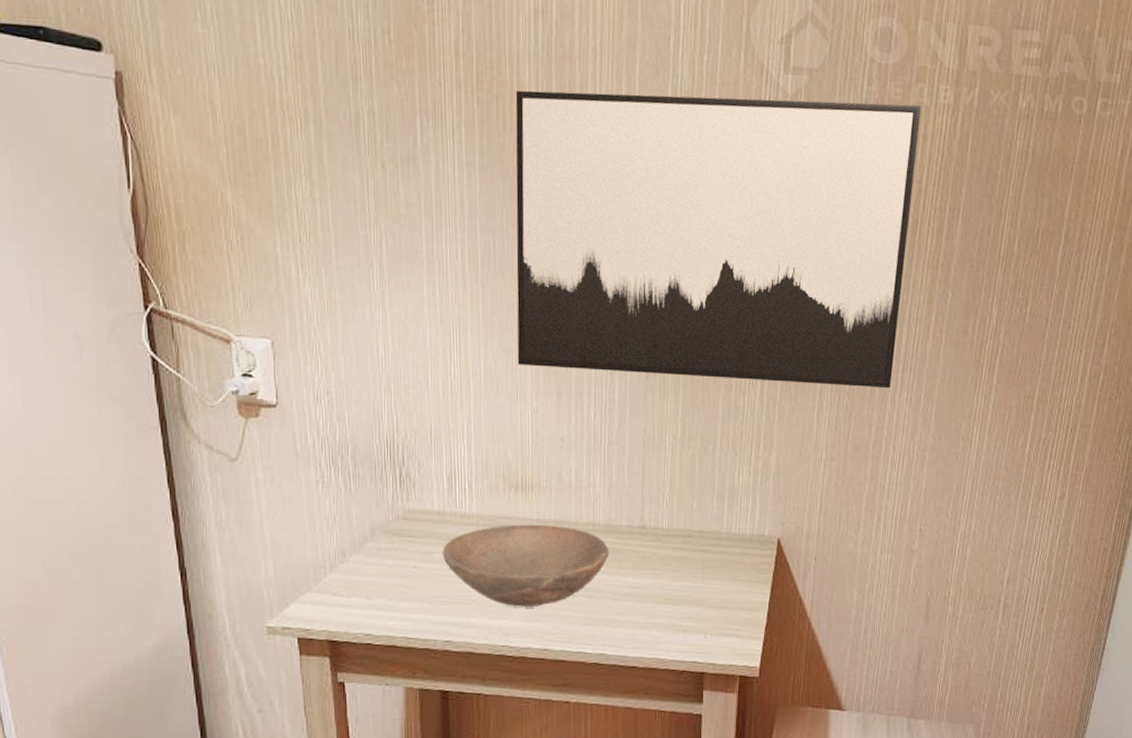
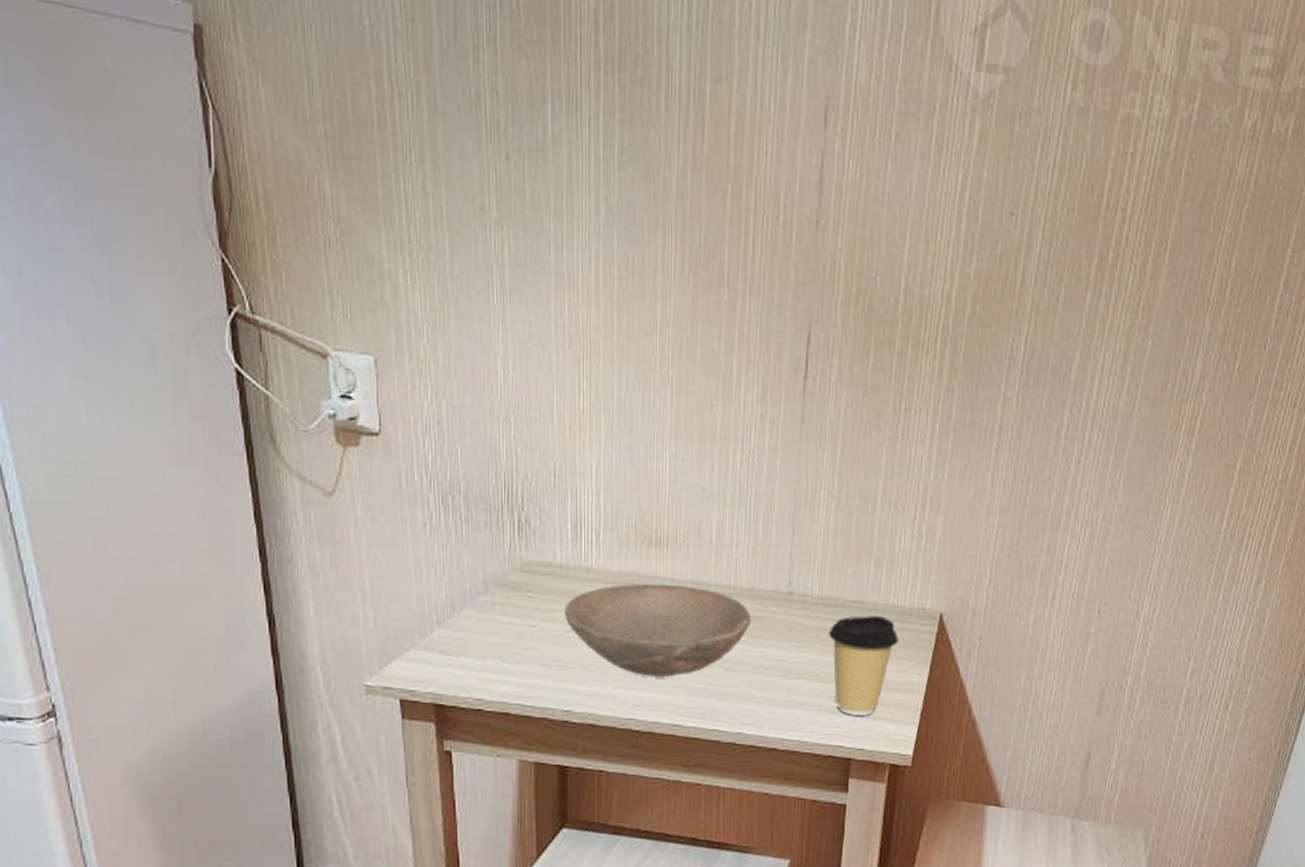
wall art: present [515,90,922,389] -> none [655,74,1132,449]
coffee cup: none [679,543,742,634] -> present [829,616,899,716]

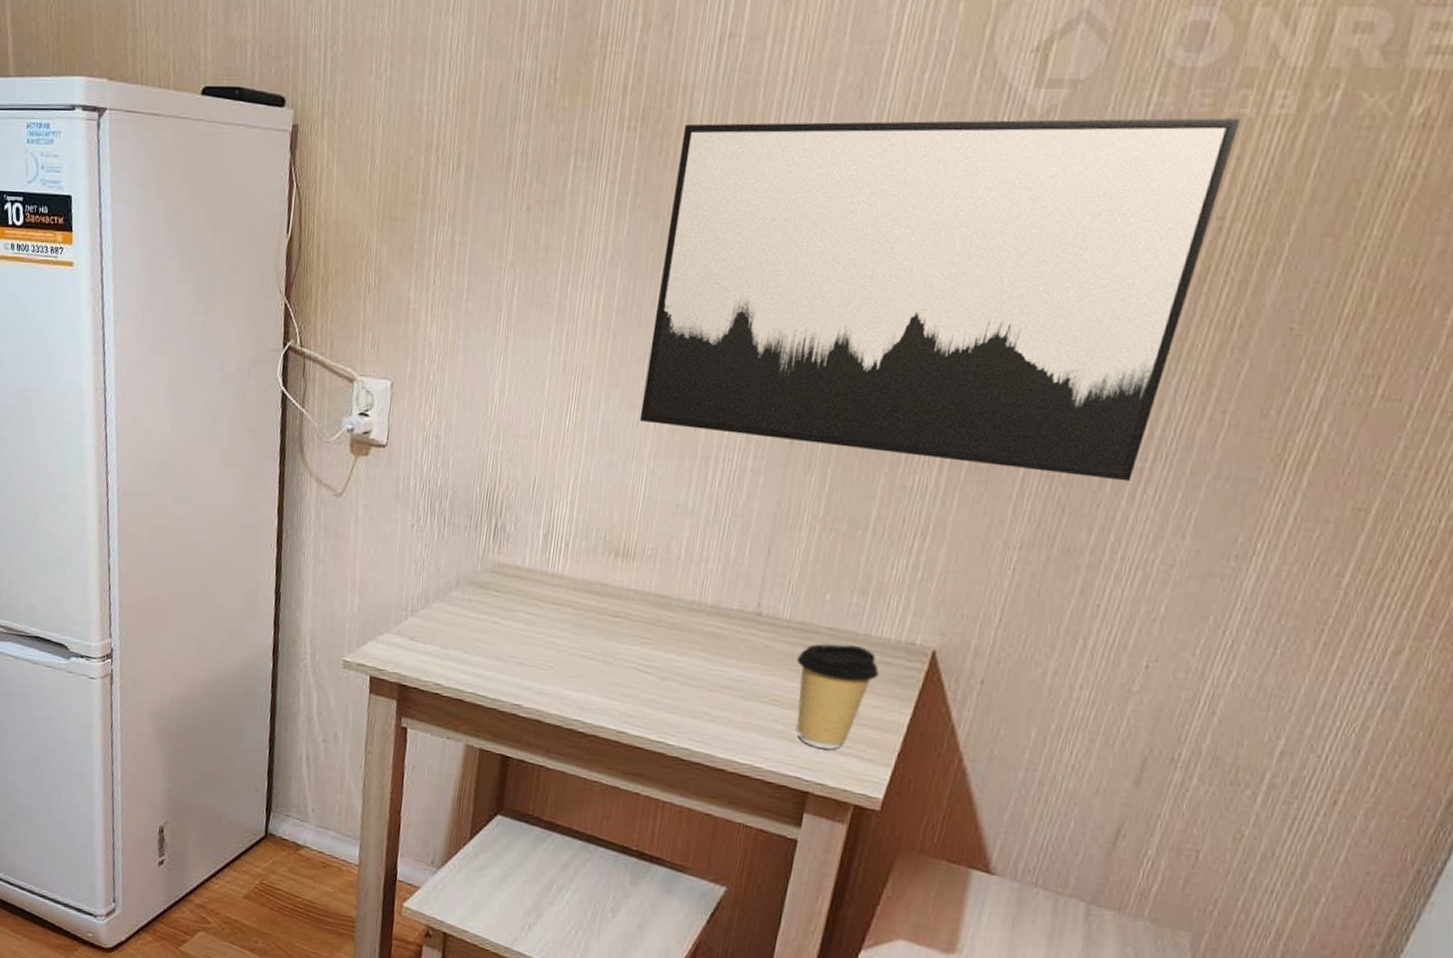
bowl: present [564,583,752,677] -> none [525,591,714,685]
wall art: none [655,74,1132,449] -> present [639,118,1241,482]

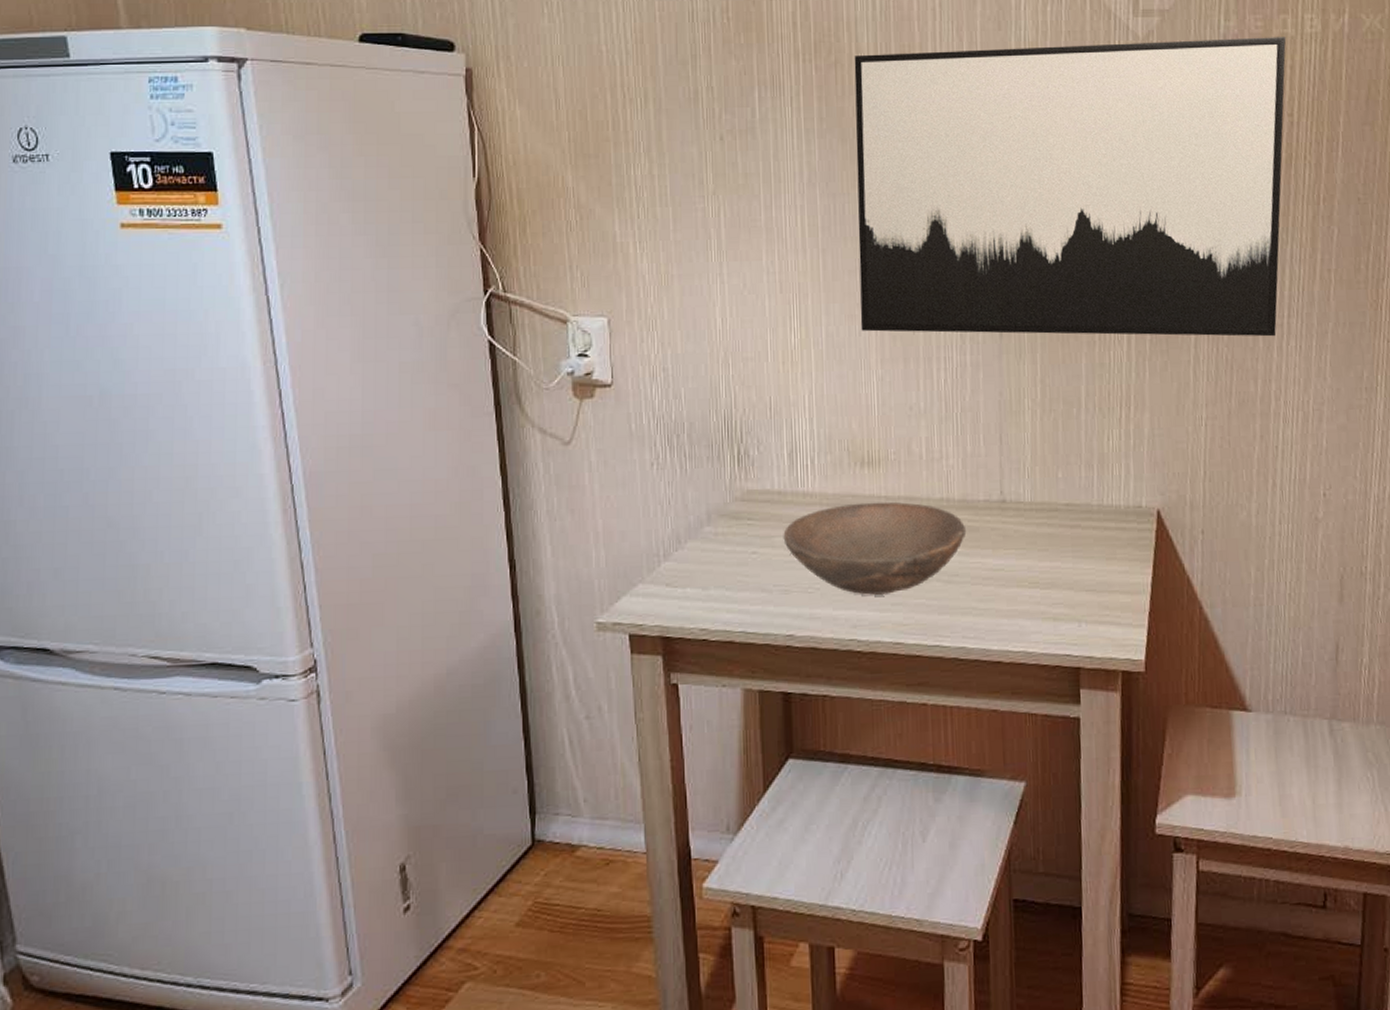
bowl: none [525,591,714,685] -> present [783,502,967,595]
coffee cup: present [796,643,879,750] -> none [1045,517,1117,622]

